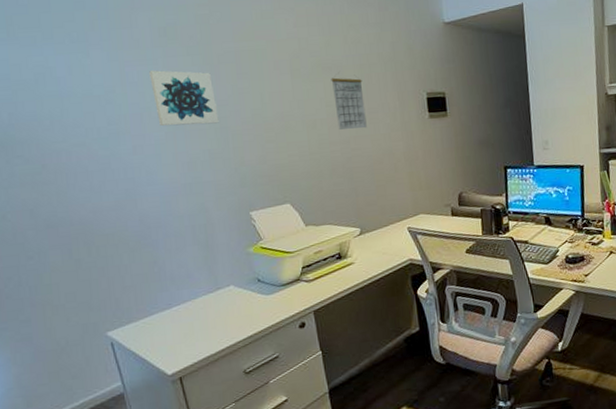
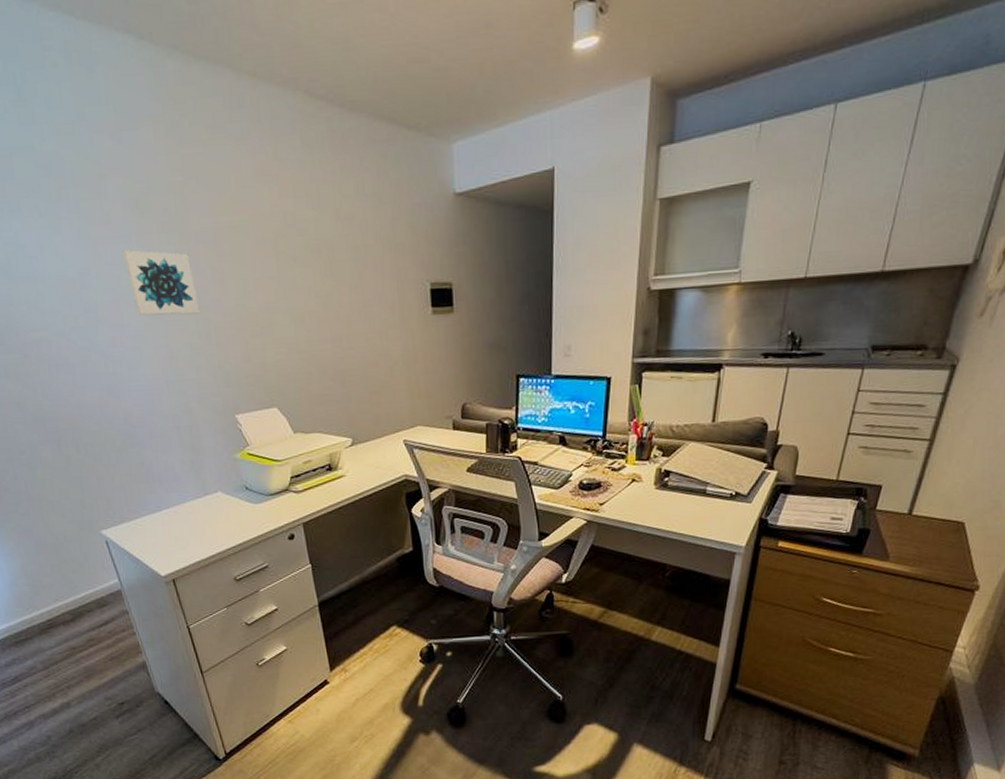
calendar: present [331,77,367,130] -> none [321,262,361,325]

